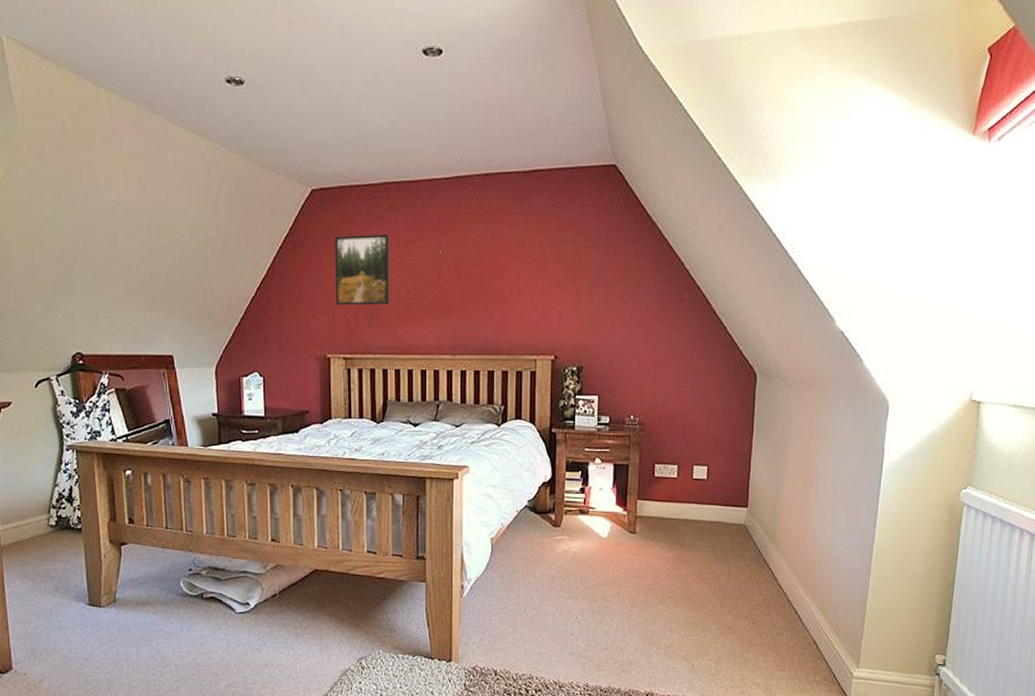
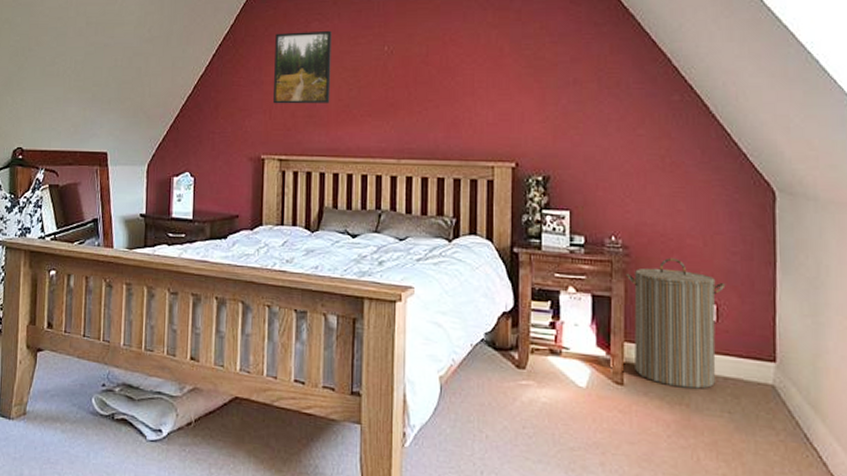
laundry hamper: none [640,431,716,532] -> present [625,258,726,389]

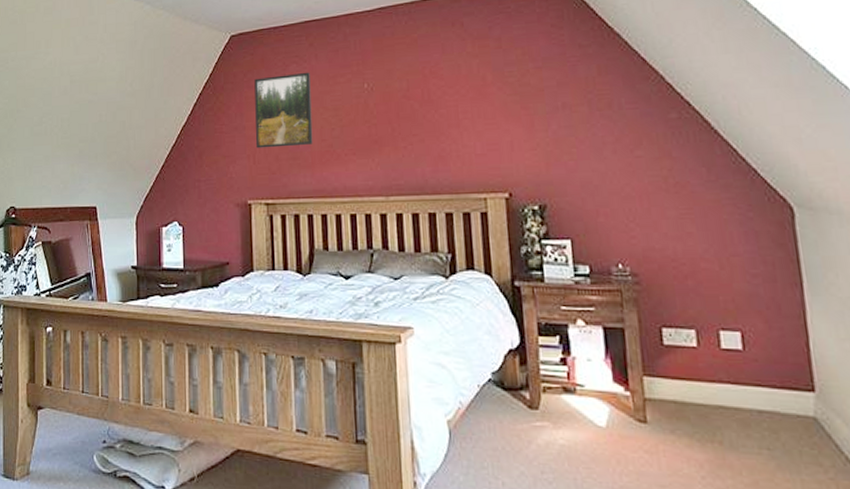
laundry hamper: present [625,258,726,389] -> none [637,284,749,424]

